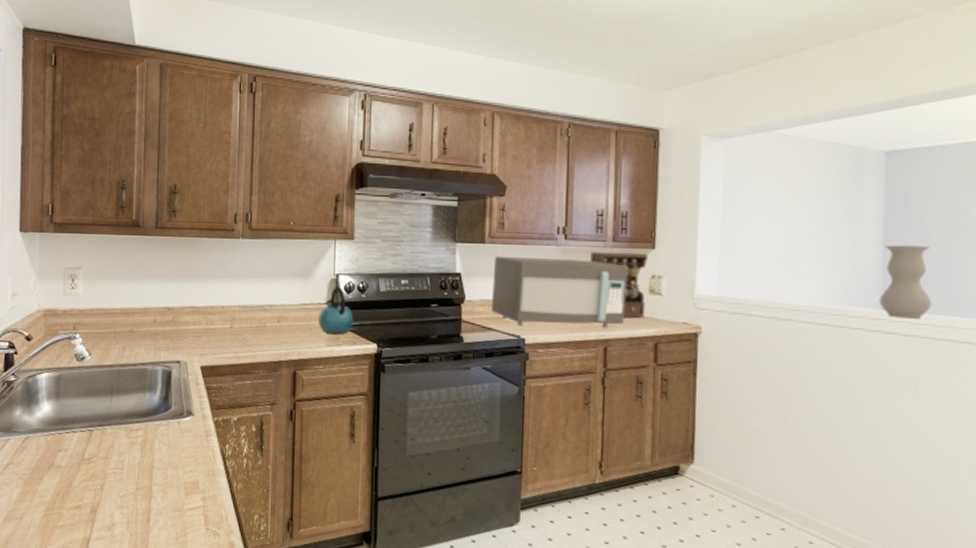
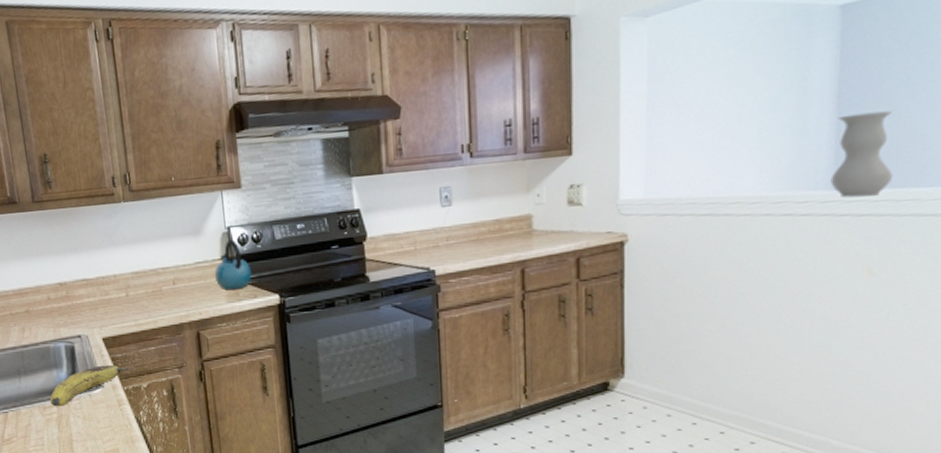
fruit: none [138,393,224,431] -> present [49,364,131,407]
microwave: present [492,255,629,328] -> none [394,177,544,258]
spice rack: present [590,251,649,319] -> none [500,161,565,236]

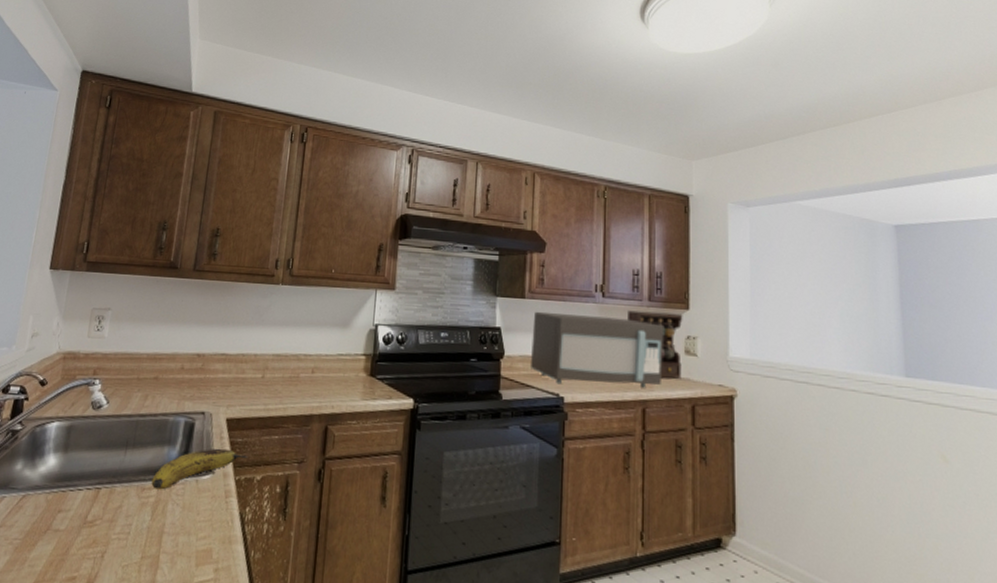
kettle: present [215,240,252,290] -> none [354,338,391,388]
microwave: none [394,177,544,258] -> present [531,311,665,388]
spice rack: none [500,161,565,236] -> present [628,310,683,379]
vase: present [830,110,894,198] -> none [902,313,952,389]

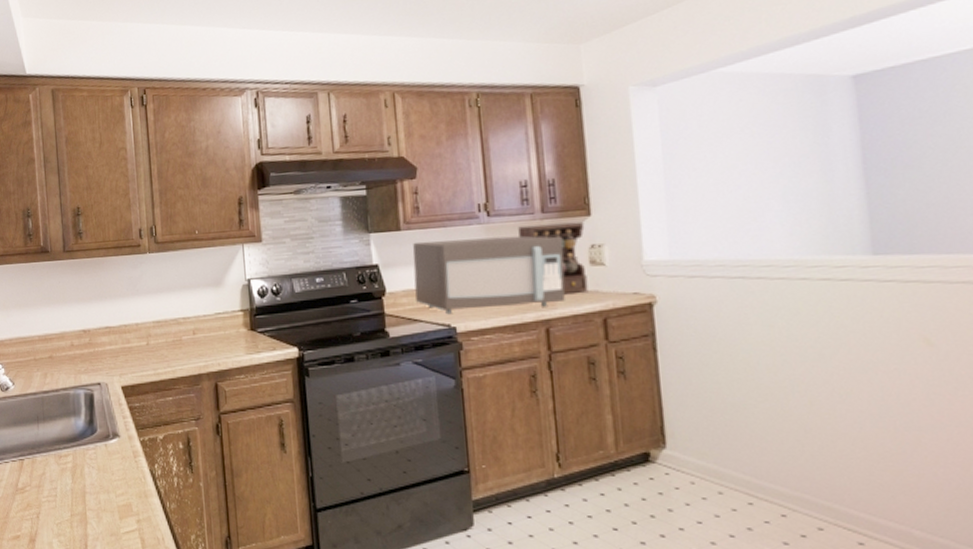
fruit: present [151,448,248,490] -> none [66,414,148,456]

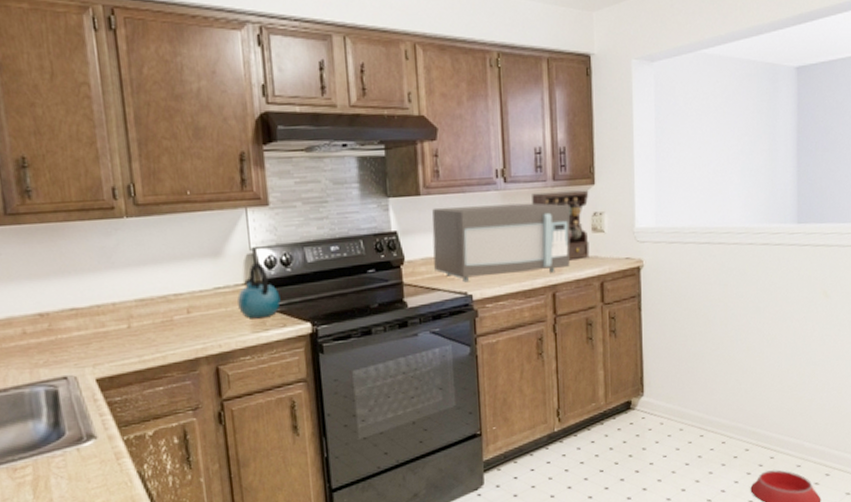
kettle: none [234,292,271,342] -> present [237,263,281,319]

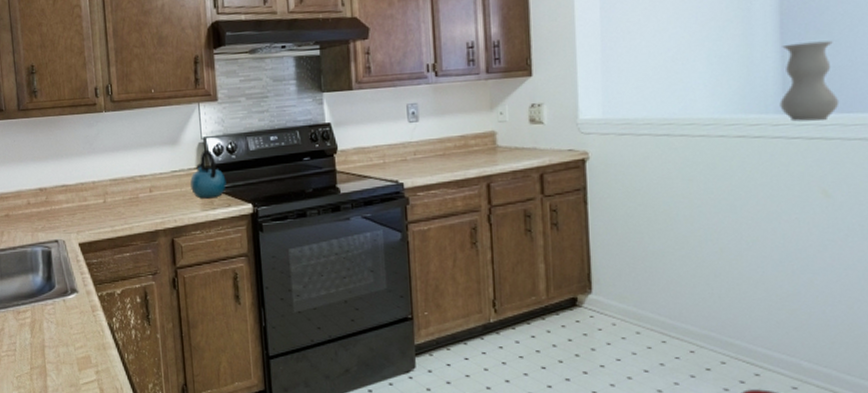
microwave: present [432,202,571,283] -> none [363,95,506,171]
spice rack: present [532,190,590,261] -> none [464,82,527,152]
vase: none [795,158,838,231] -> present [780,40,840,122]

